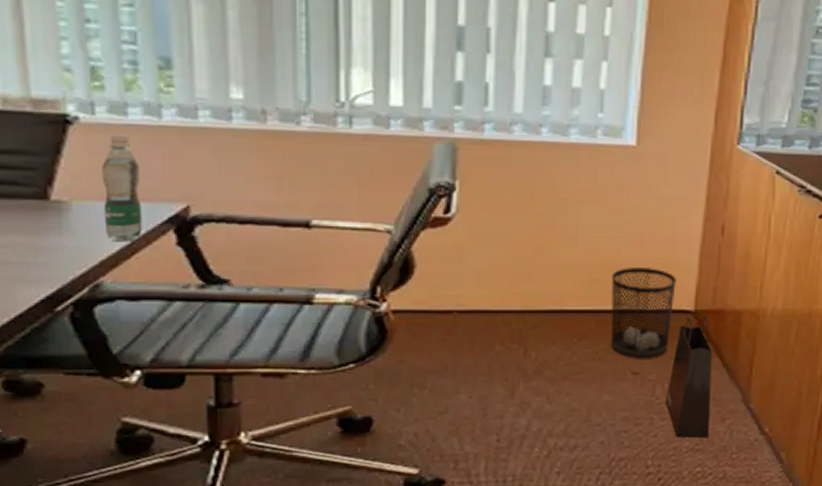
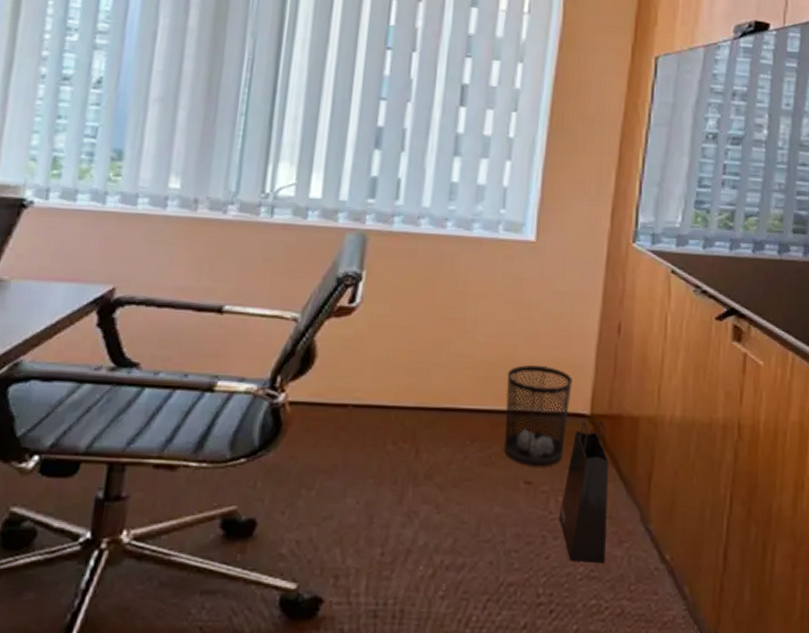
bottle: present [102,133,143,242] -> none [34,217,78,322]

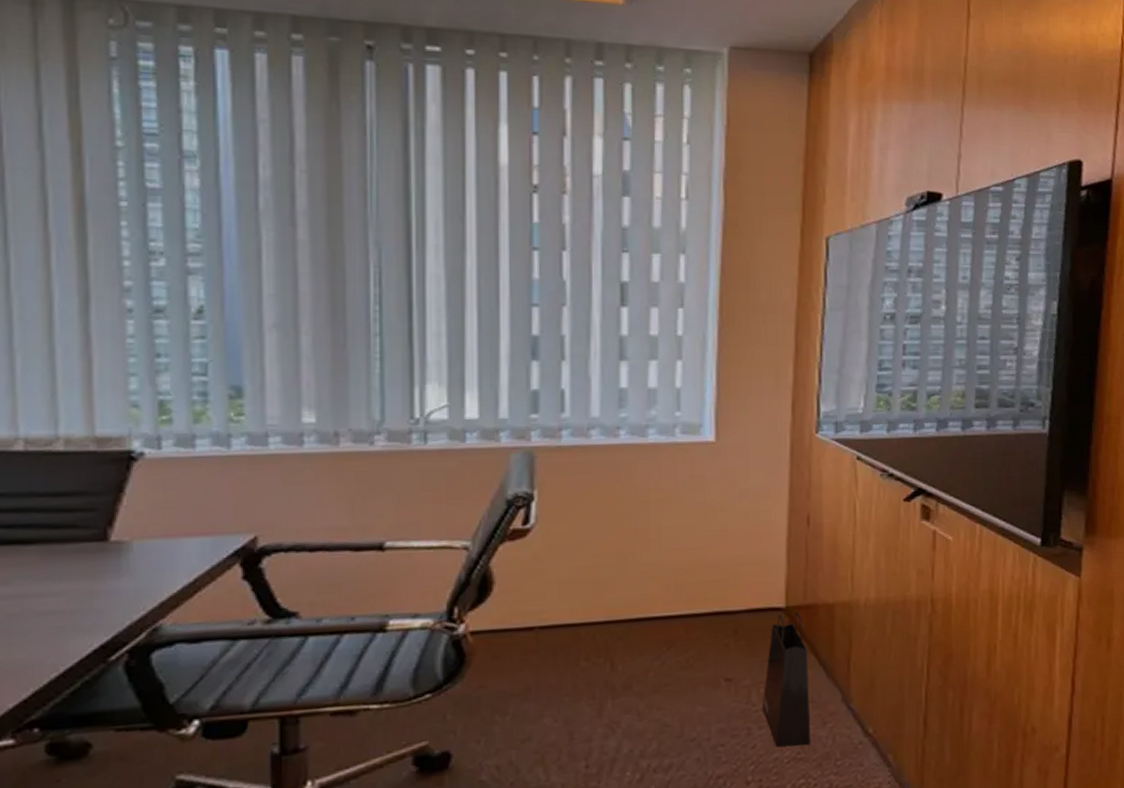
waste bin: present [504,365,572,466] -> none [697,565,765,663]

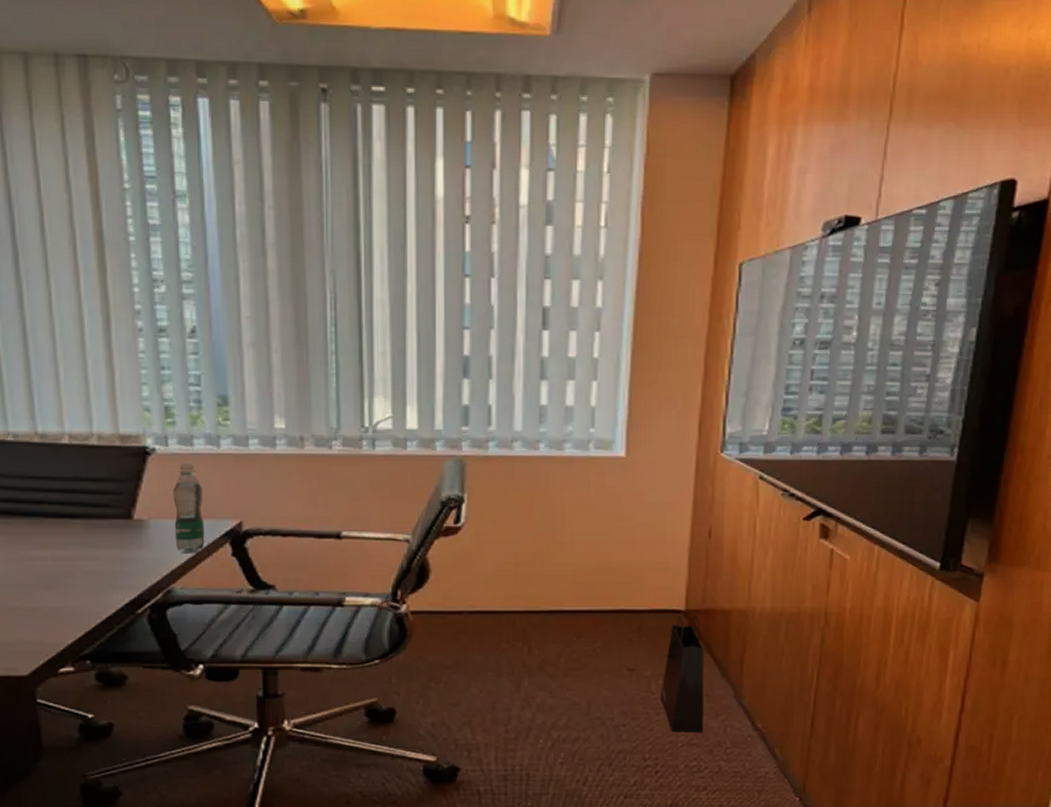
bottle: none [166,466,207,581] -> present [173,461,205,554]

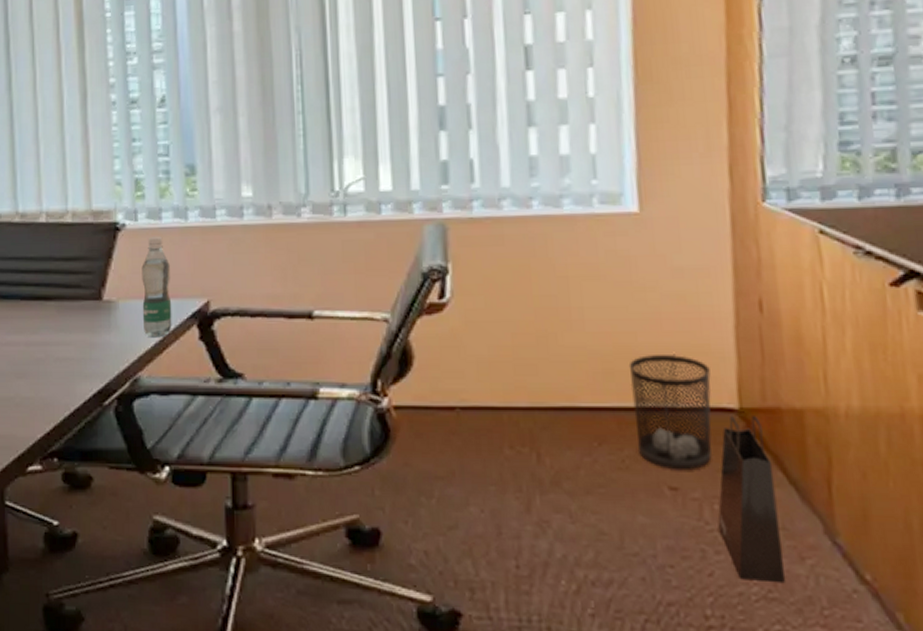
waste bin: none [606,570,667,655] -> present [628,355,712,469]

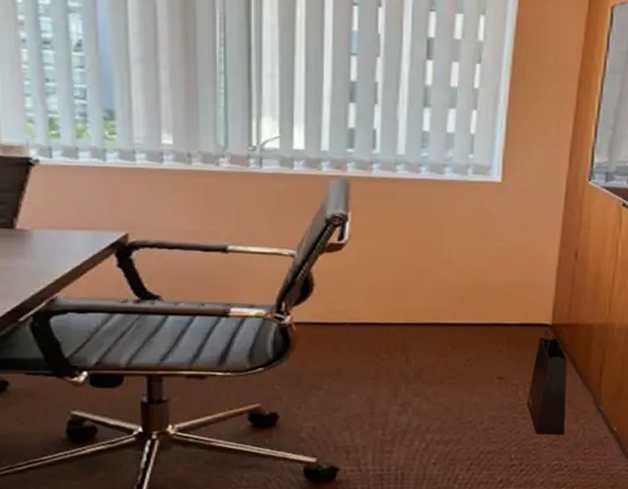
bottle: present [142,236,172,338] -> none [57,173,90,264]
waste bin: present [628,355,712,469] -> none [479,287,536,365]

